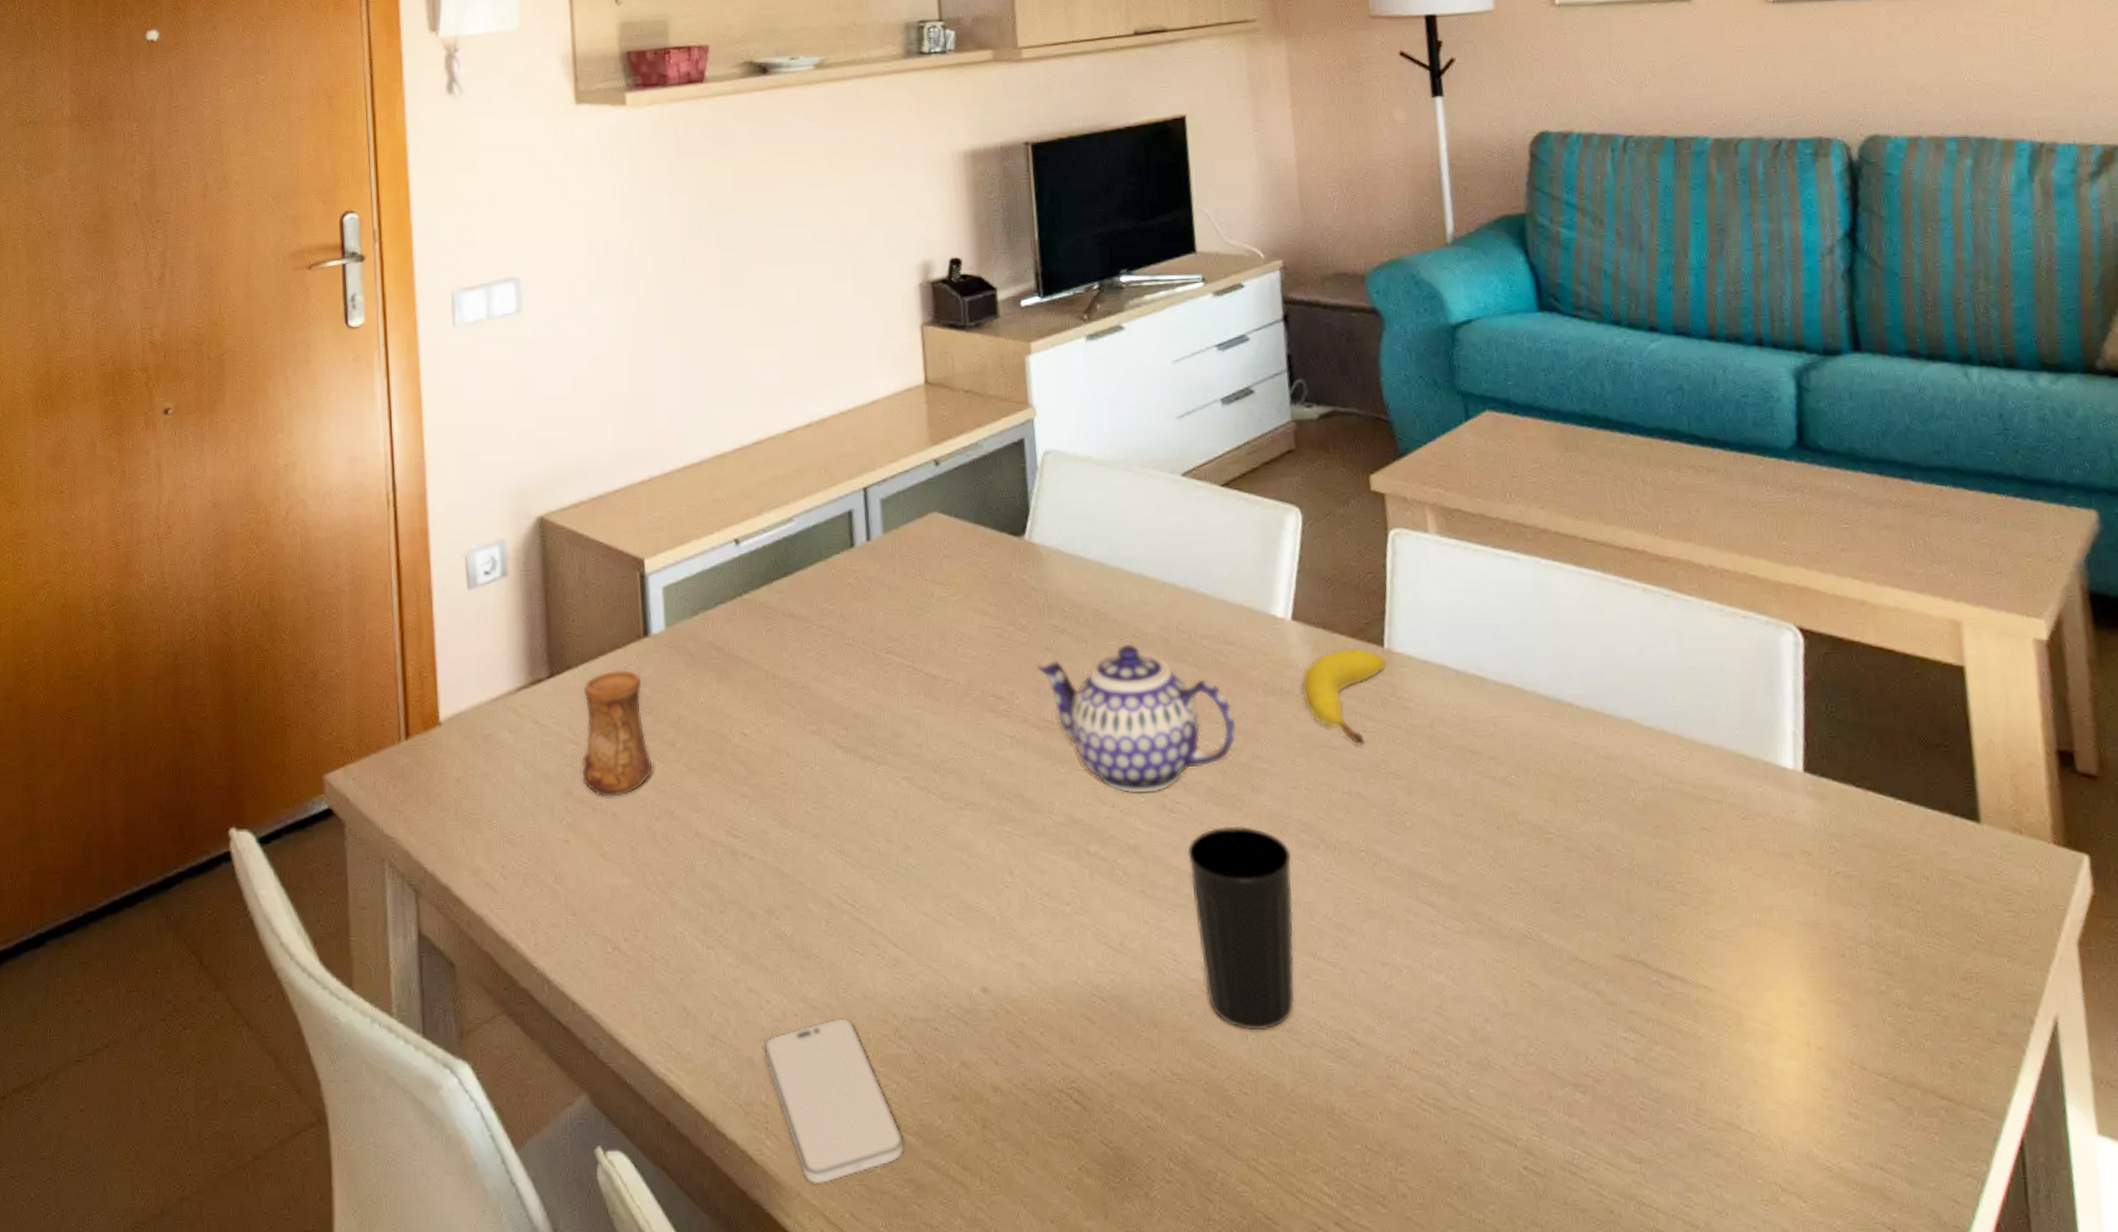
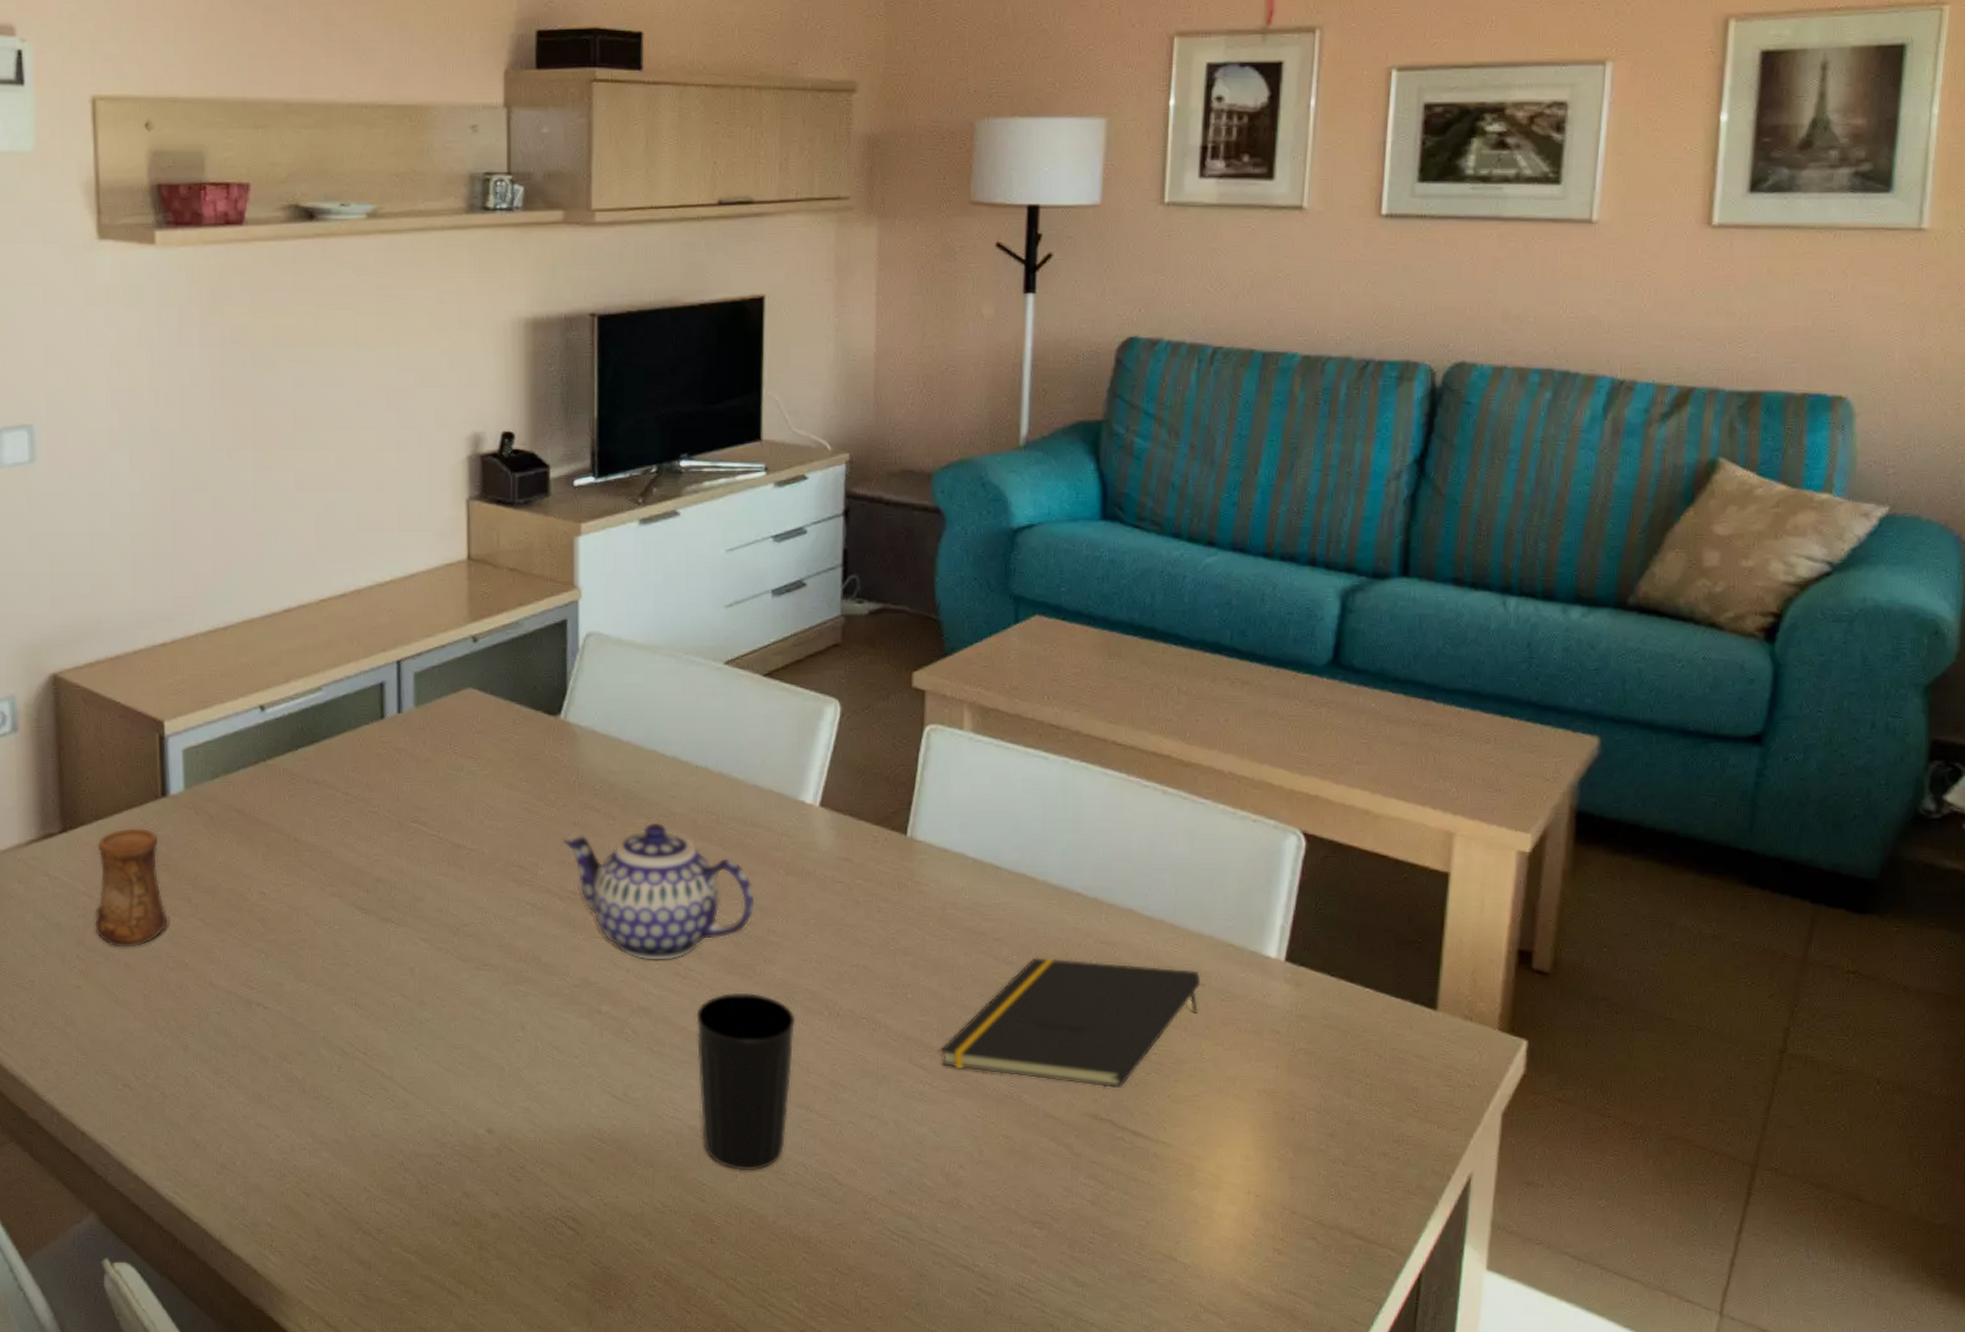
smartphone: present [764,1018,904,1185] -> none [271,1152,404,1294]
fruit: present [1301,647,1387,747] -> none [822,834,907,925]
notepad: none [1448,776,1719,925] -> present [941,957,1201,1089]

